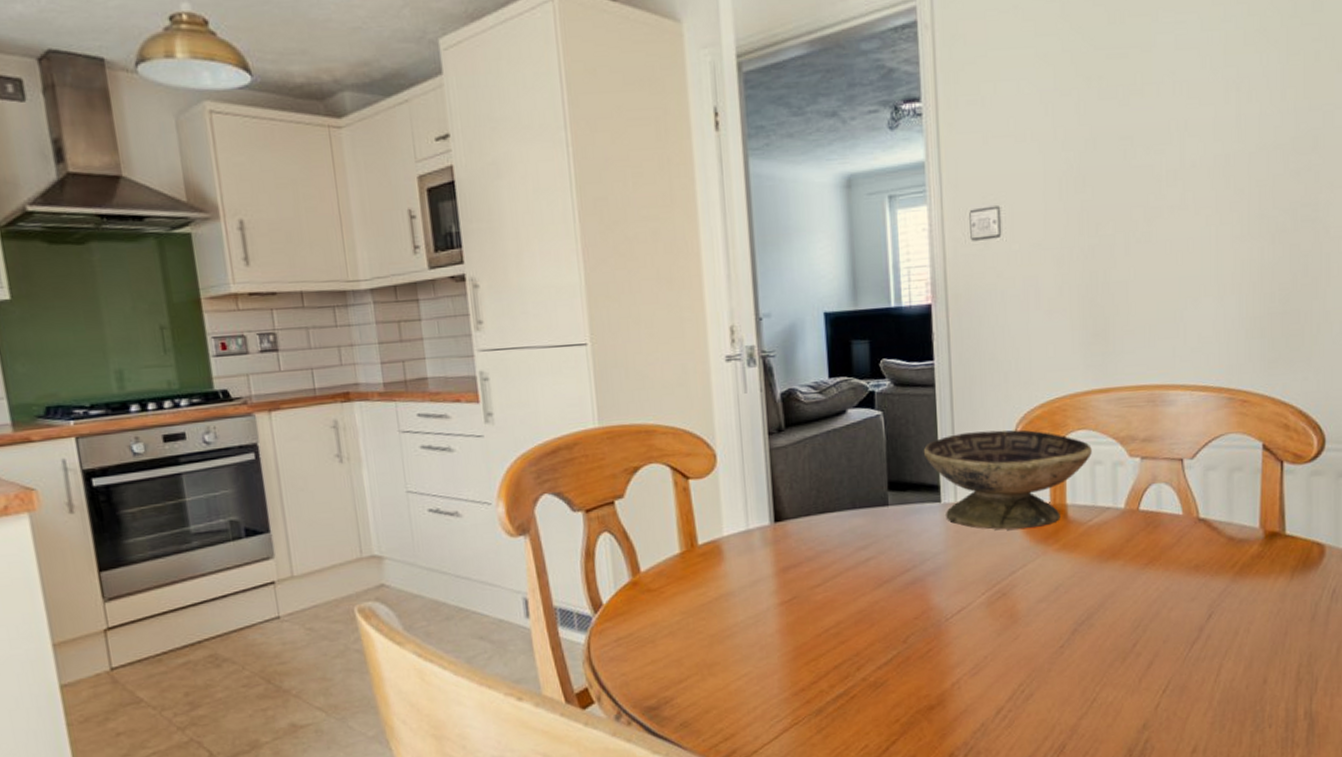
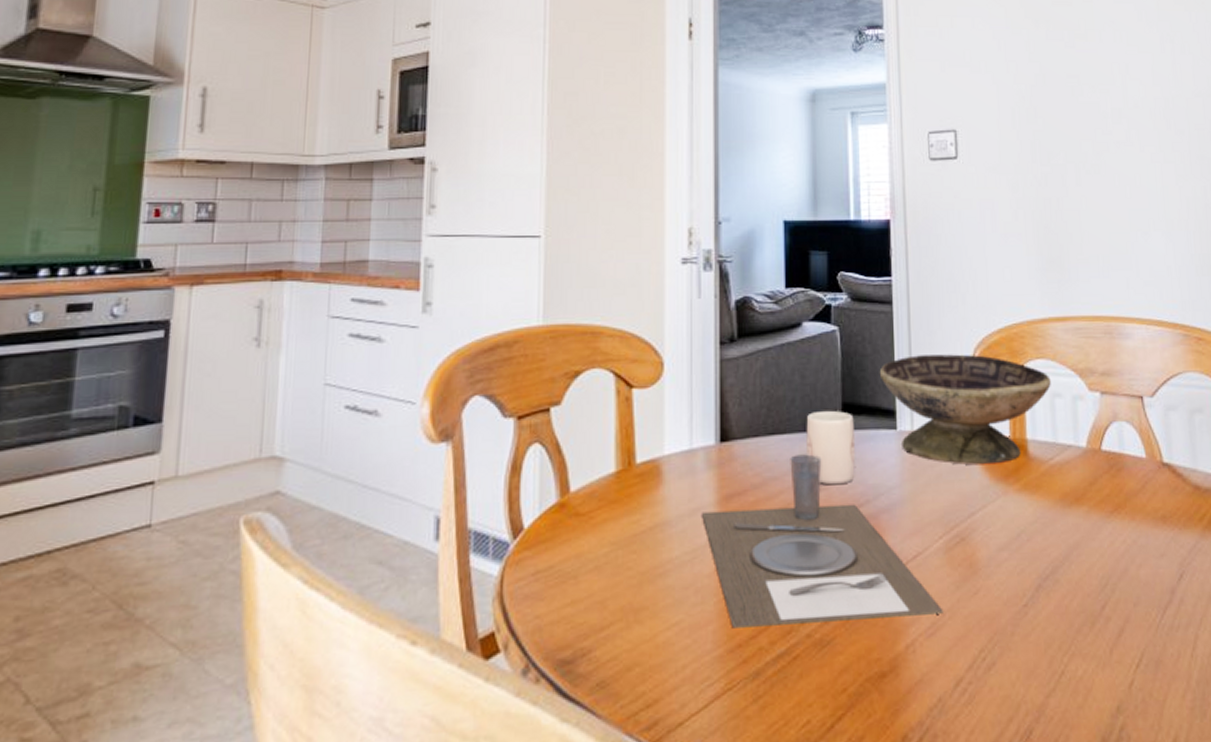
place setting: none [762,528,987,676] -> present [702,454,945,629]
mug: none [854,489,903,554] -> present [806,410,856,485]

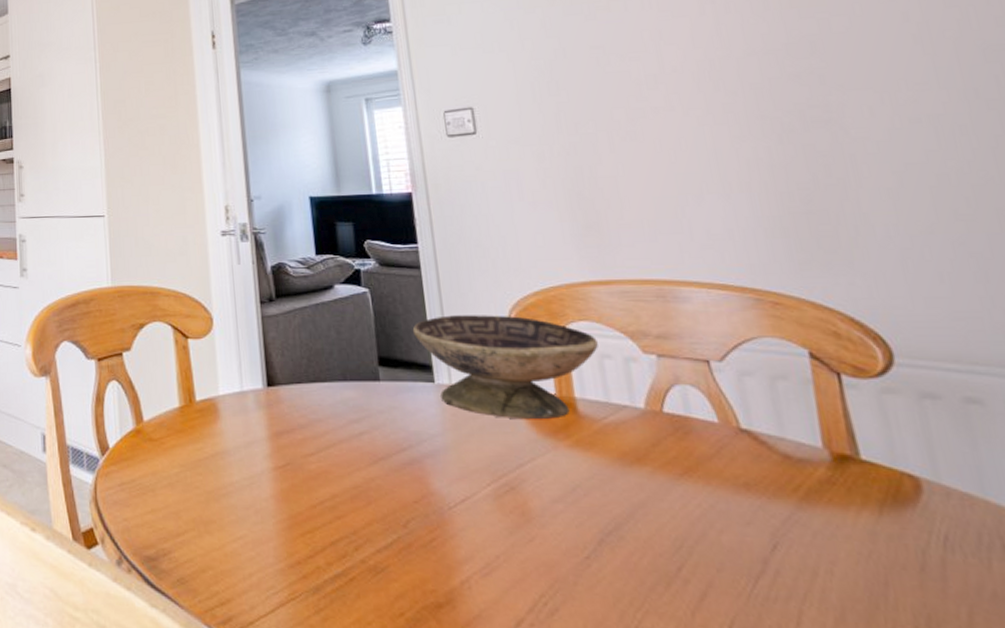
place setting: present [702,454,945,629] -> none [256,401,499,556]
mug: present [806,410,856,485] -> none [345,363,396,430]

